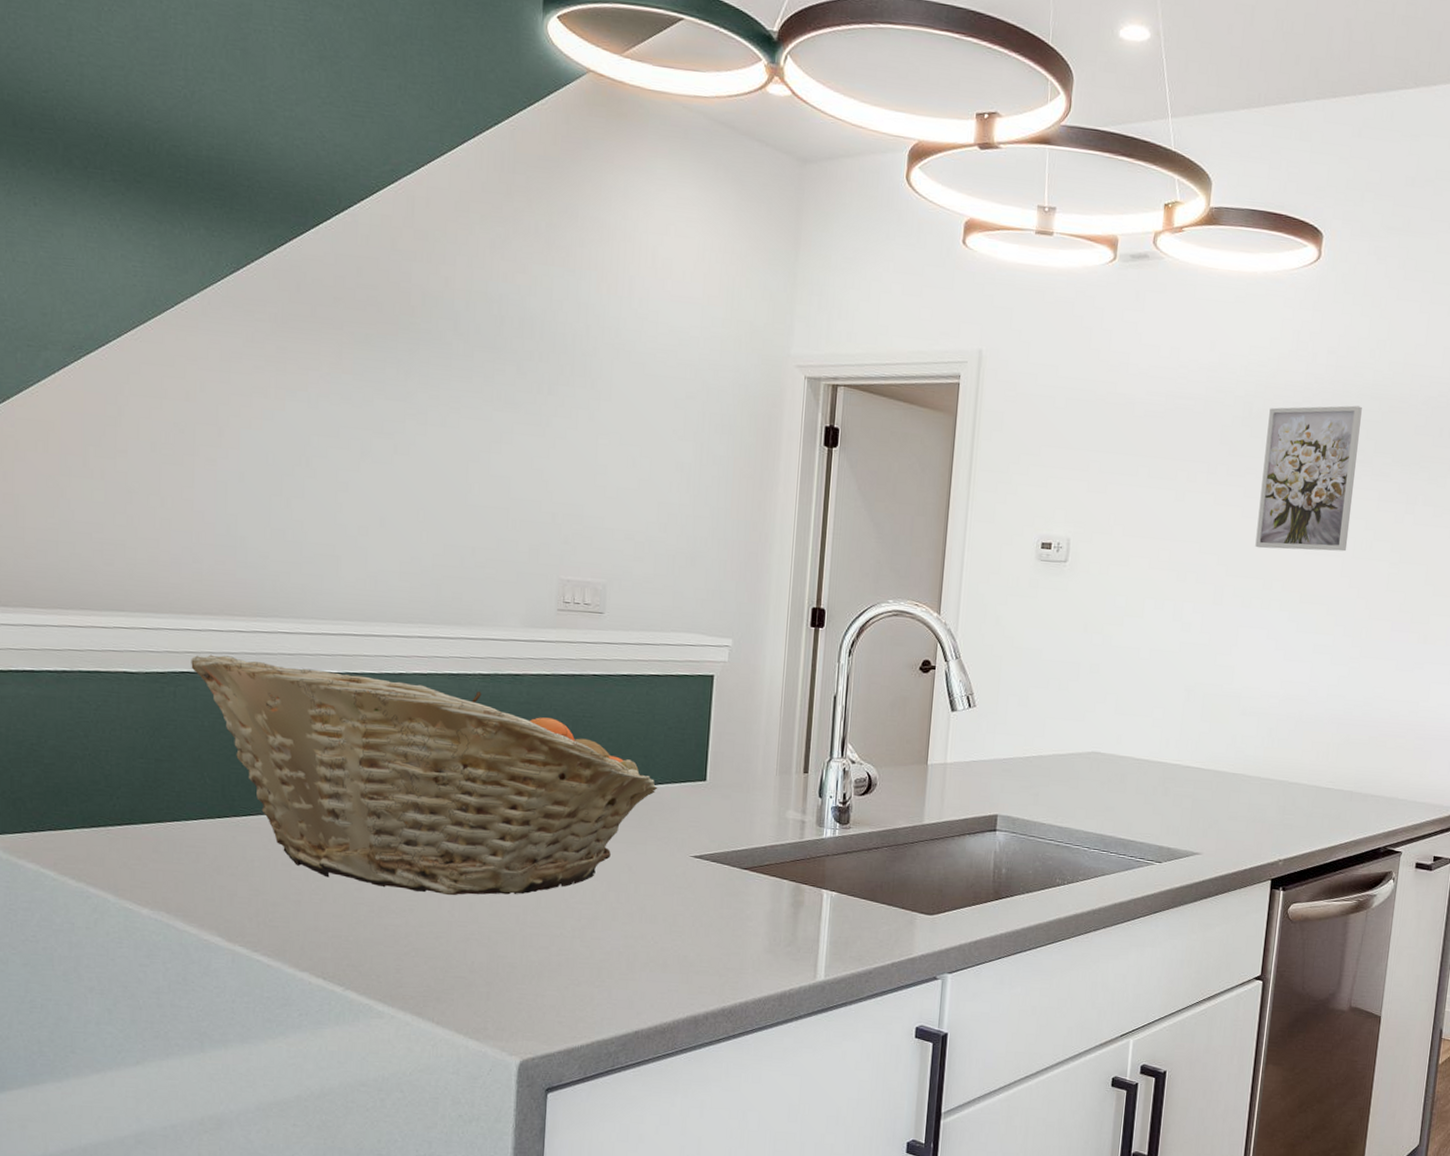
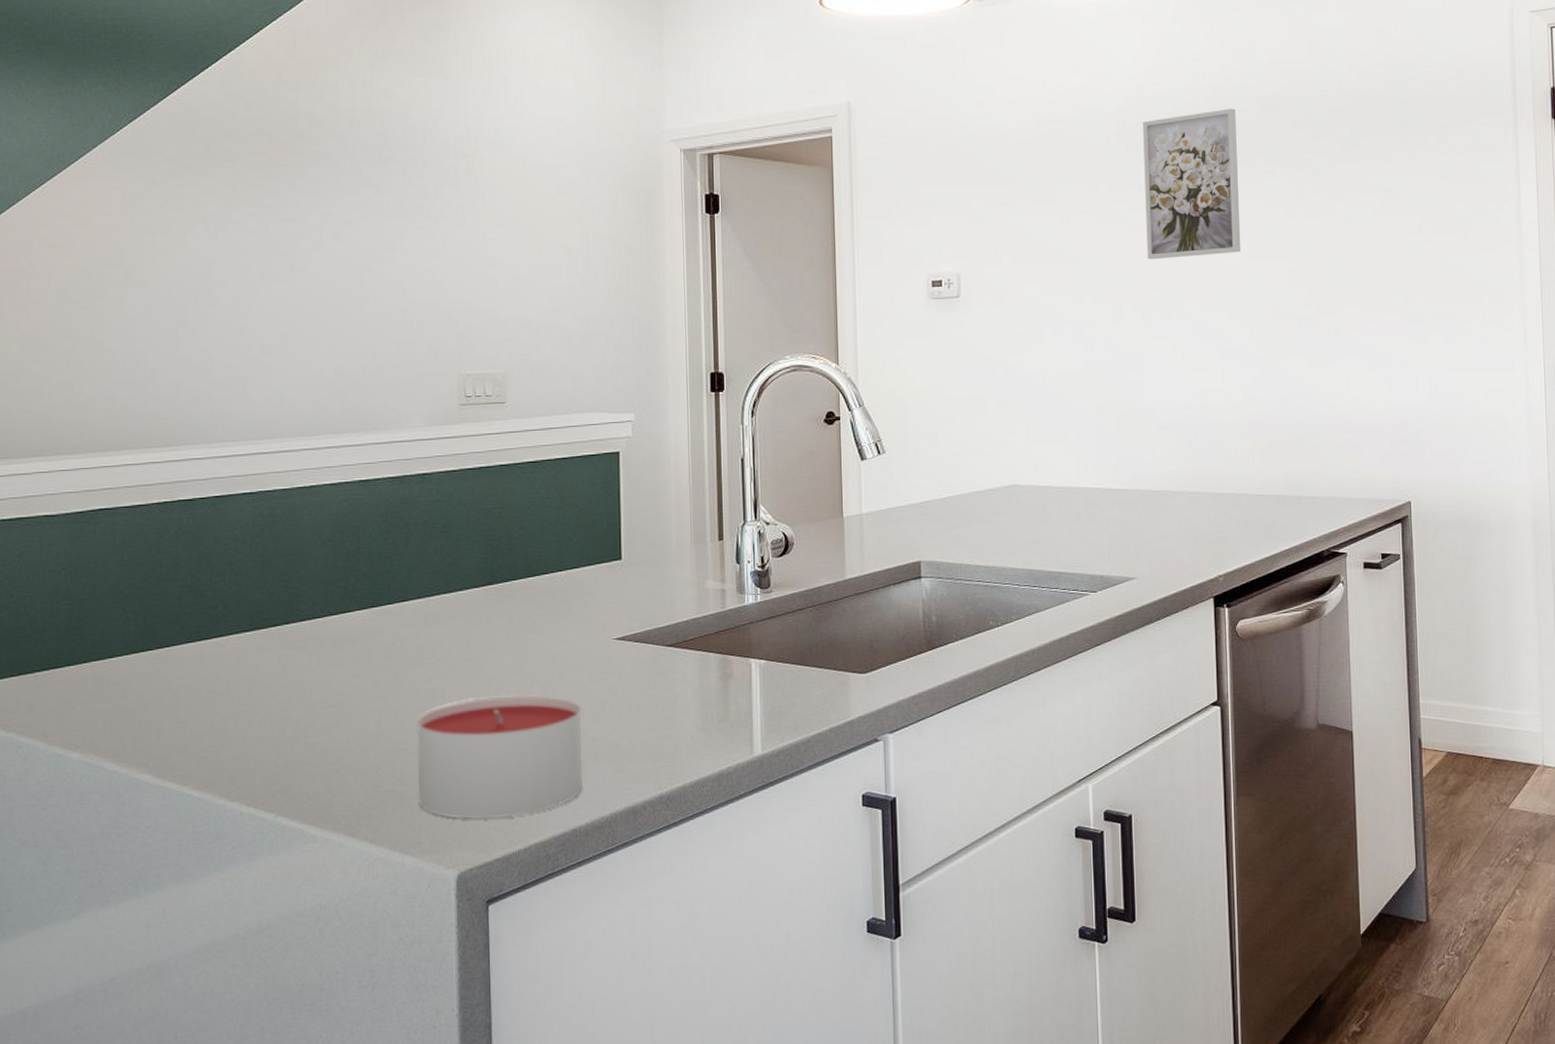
fruit basket: present [191,654,658,896] -> none [108,488,574,707]
candle: none [486,899,653,1014] -> present [417,695,582,819]

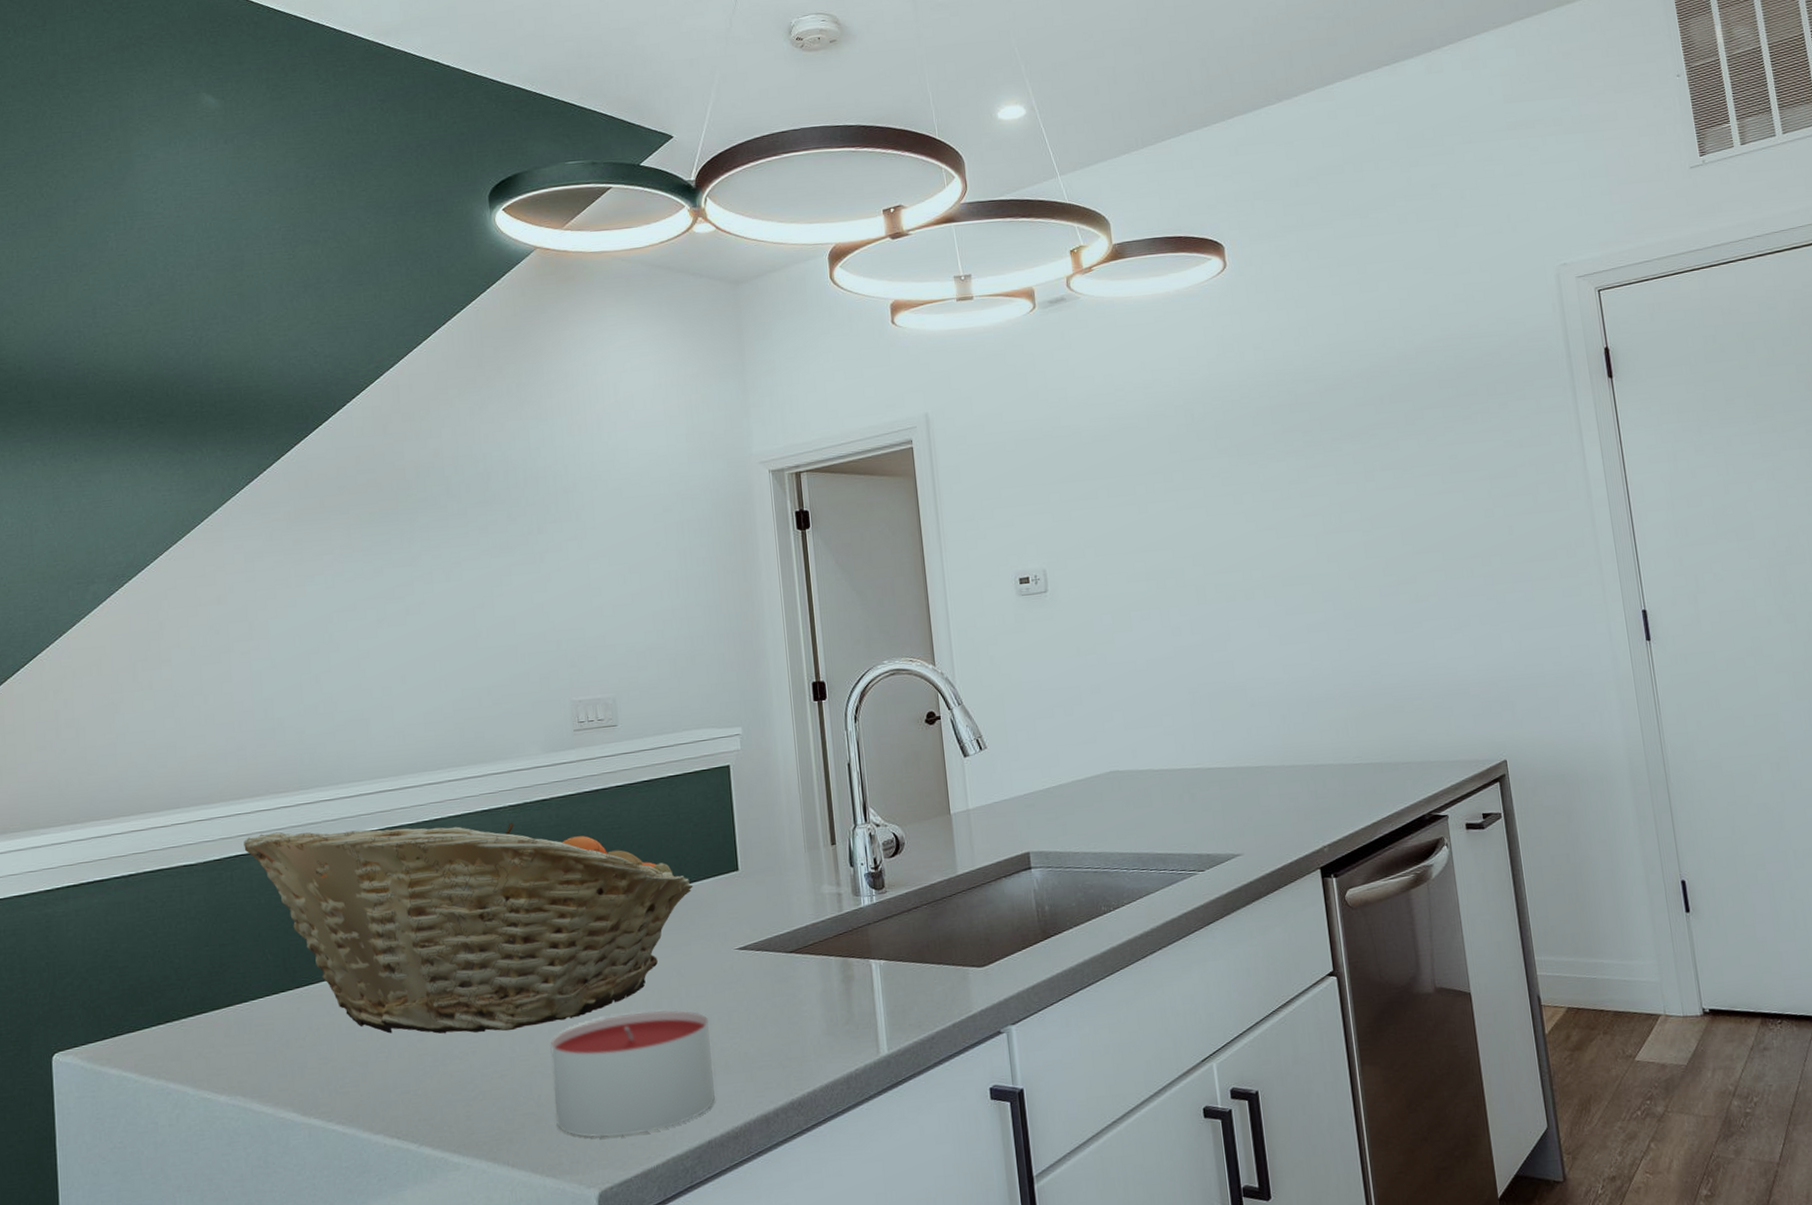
fruit basket: none [108,488,574,707] -> present [244,822,694,1034]
wall art: present [1143,108,1241,260] -> none [1210,391,1317,543]

